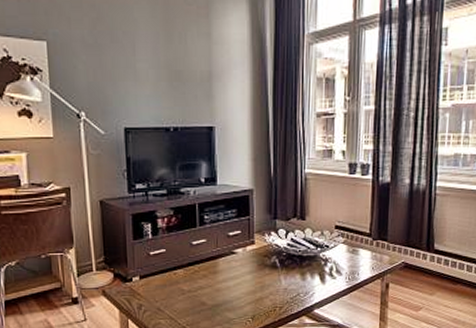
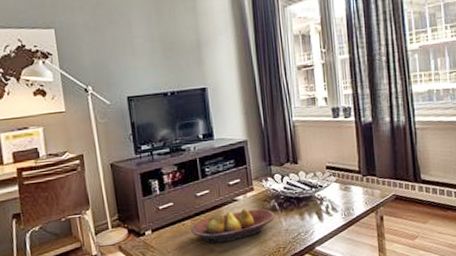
fruit bowl: none [182,262,274,297] -> present [190,208,275,244]

